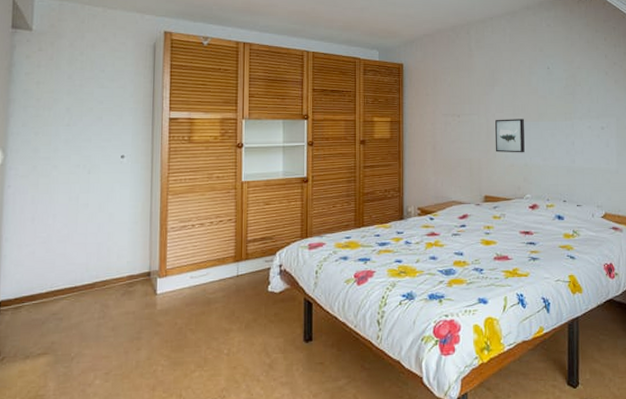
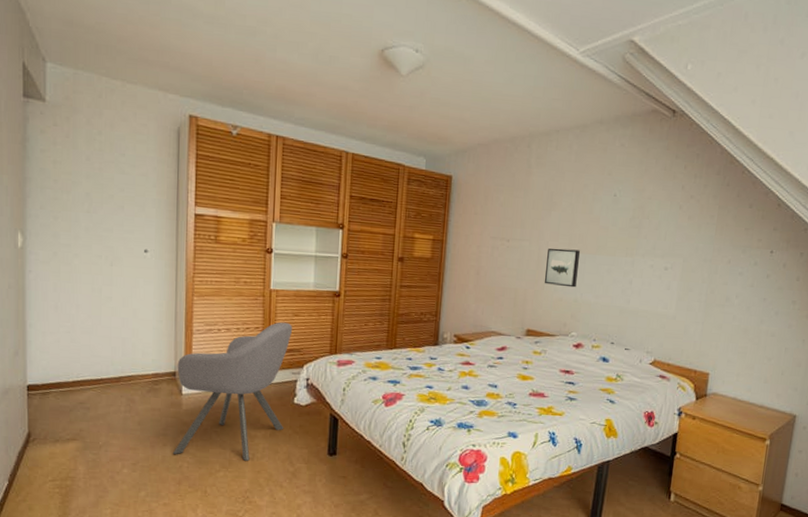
chair: none [147,211,265,359] -> present [173,322,293,461]

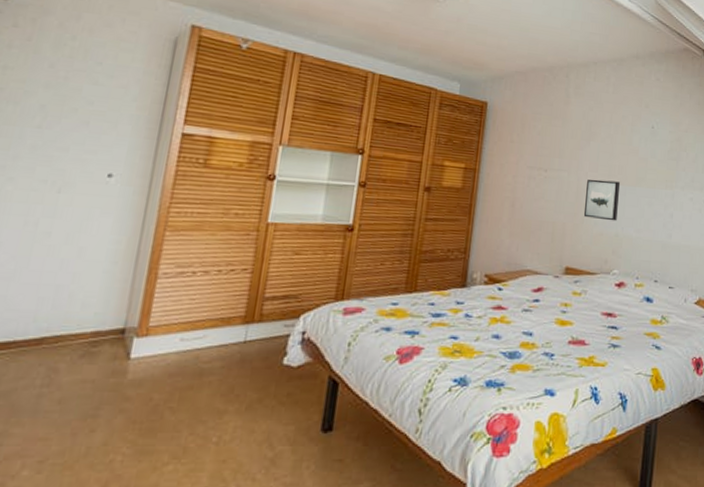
chair: present [173,322,293,461] -> none [103,261,292,446]

